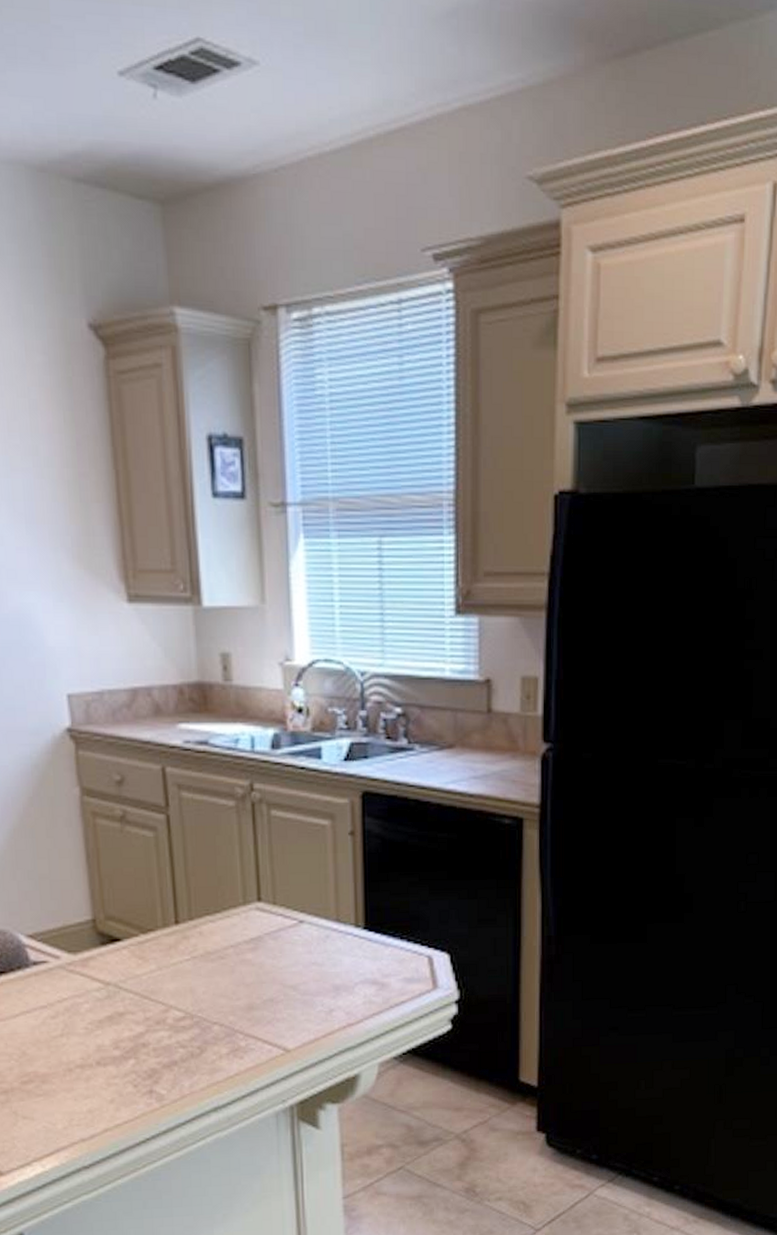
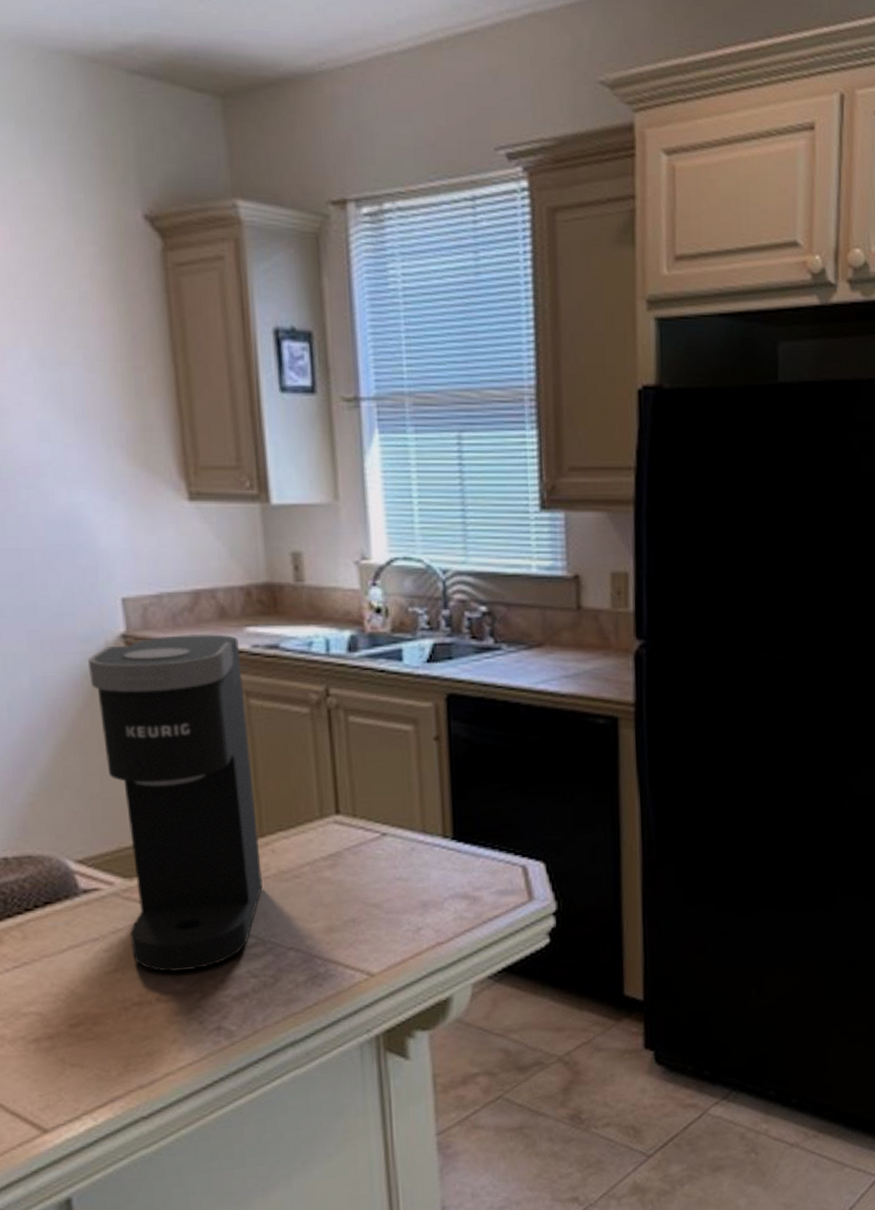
coffee maker: none [38,730,191,1039] -> present [88,634,263,972]

